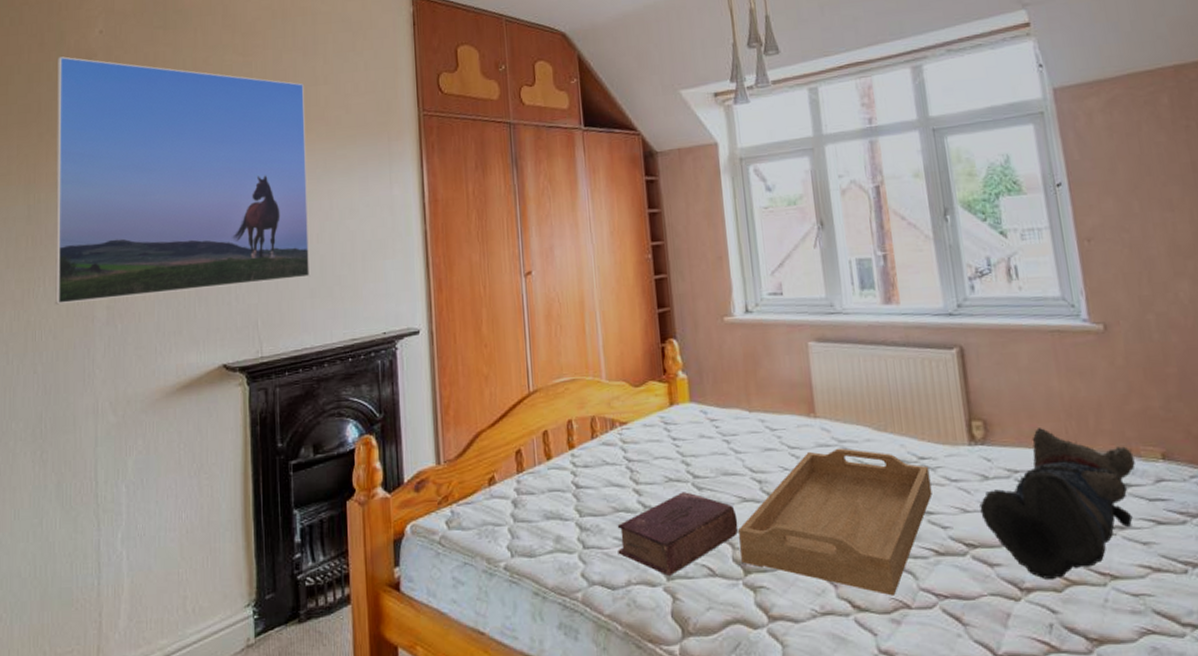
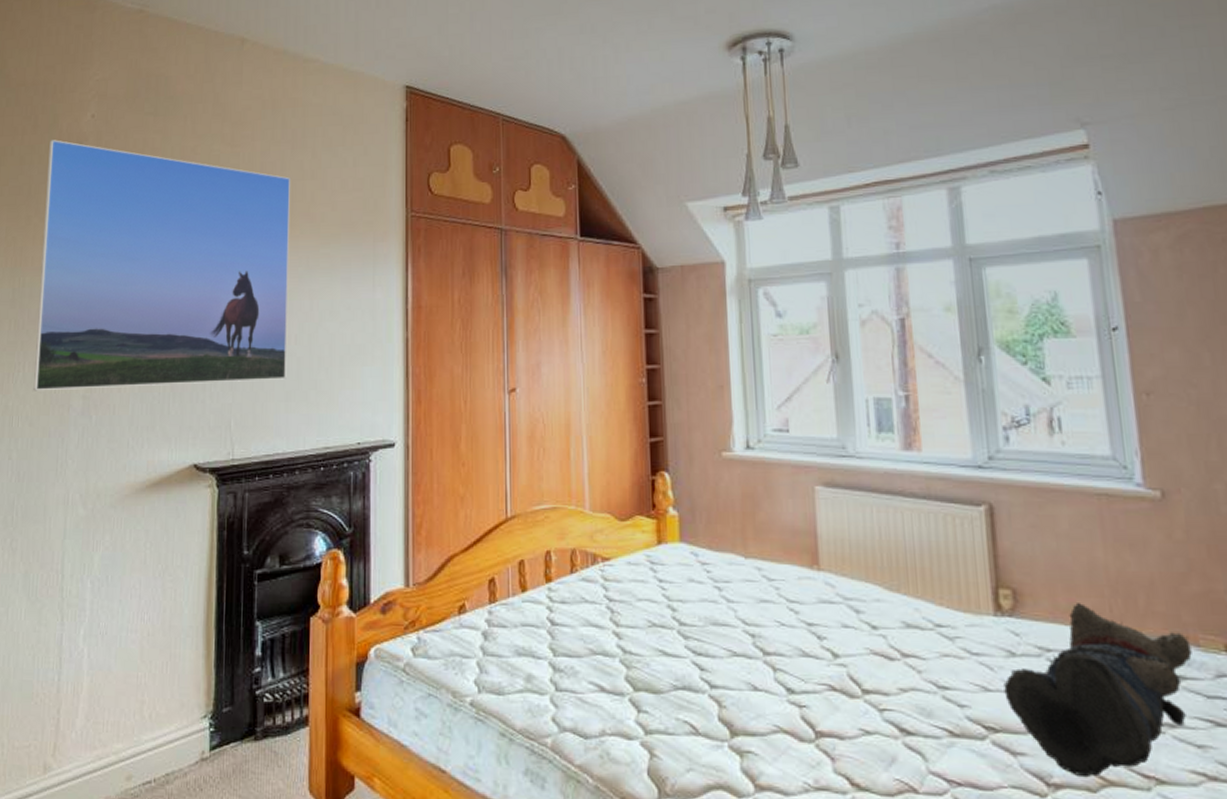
book: present [617,492,738,576] -> none [593,639,726,729]
serving tray: present [738,448,932,596] -> none [727,606,949,777]

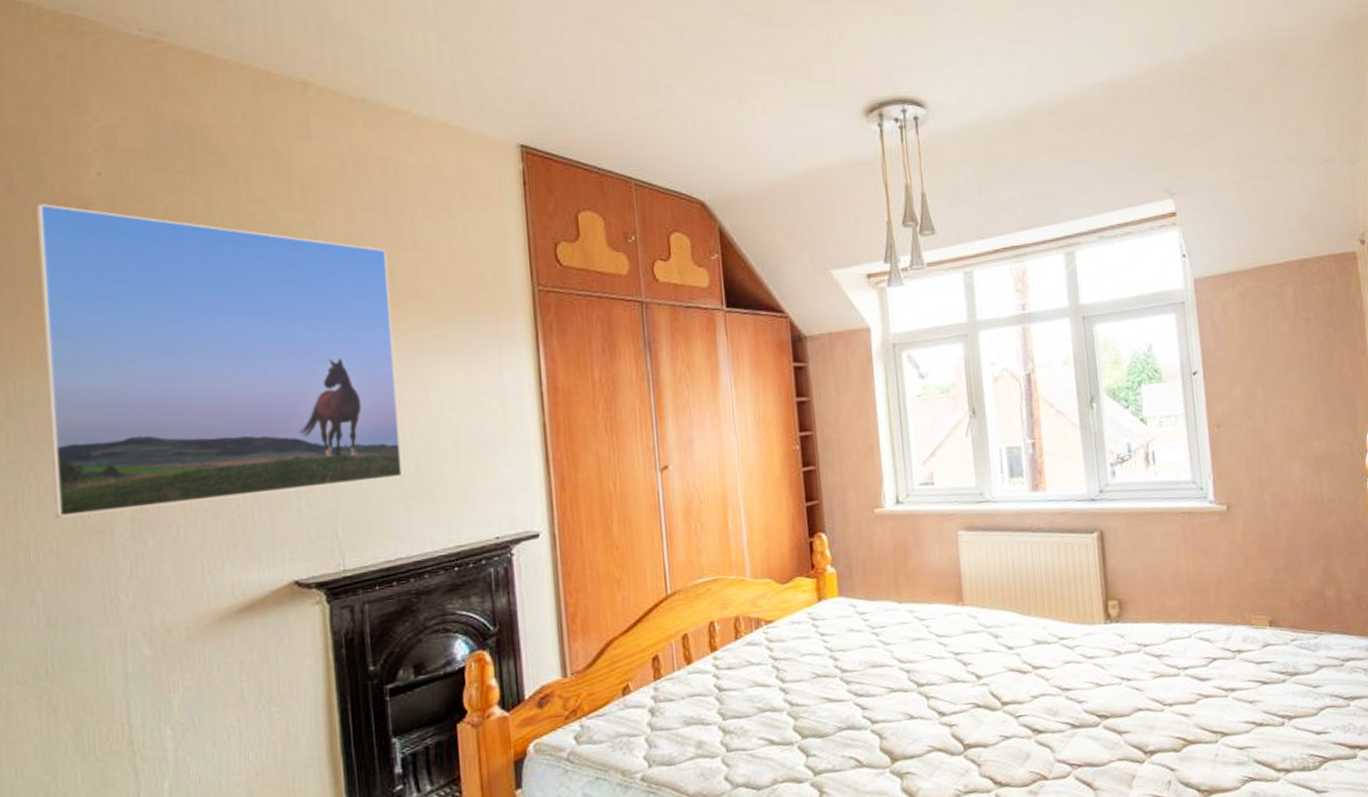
teddy bear: present [1003,603,1192,778] -> none [1112,603,1247,742]

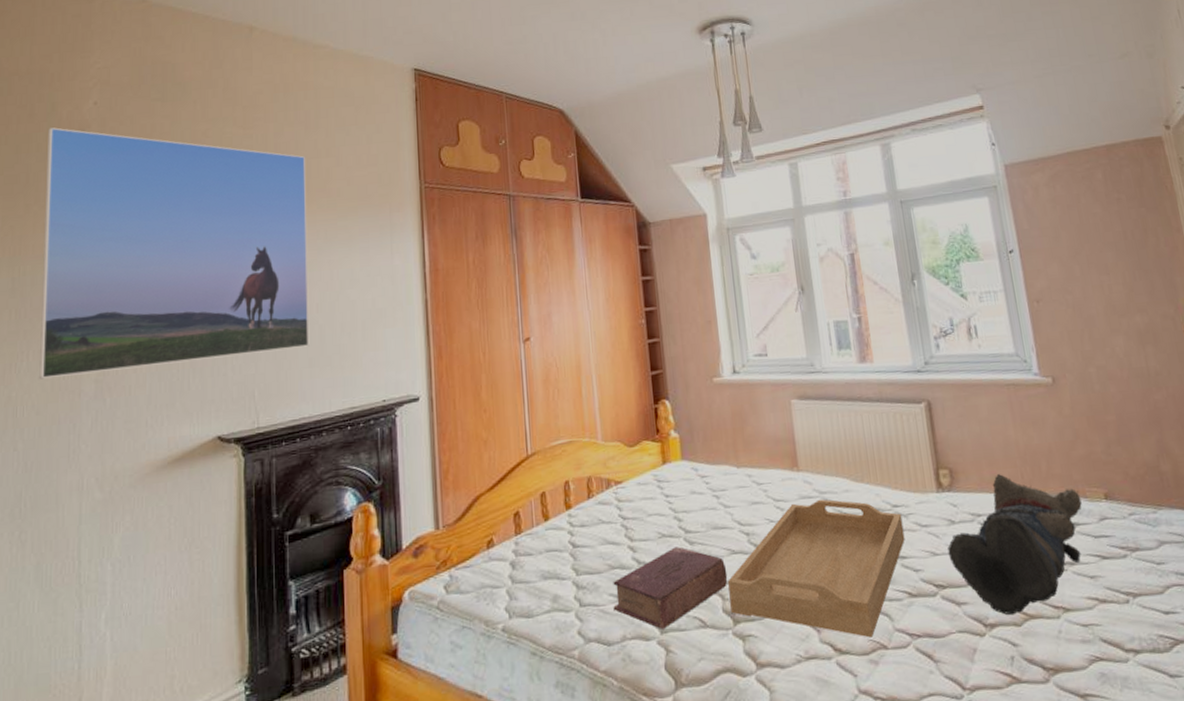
book: none [763,686,886,771] -> present [613,547,728,629]
serving tray: none [886,633,1070,770] -> present [728,499,905,638]
teddy bear: none [1112,603,1247,742] -> present [947,474,1082,616]

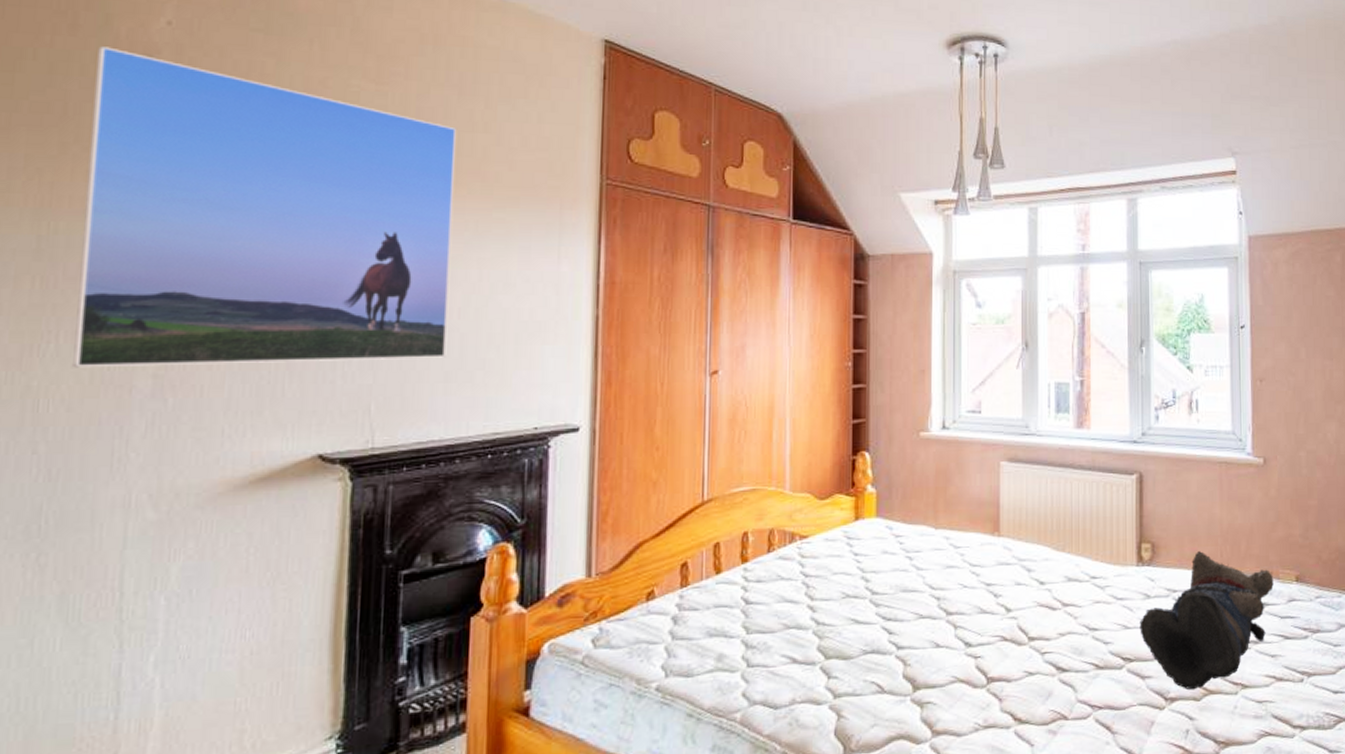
book: present [613,547,728,629] -> none [784,608,912,694]
serving tray: present [728,499,905,638] -> none [912,566,1099,708]

